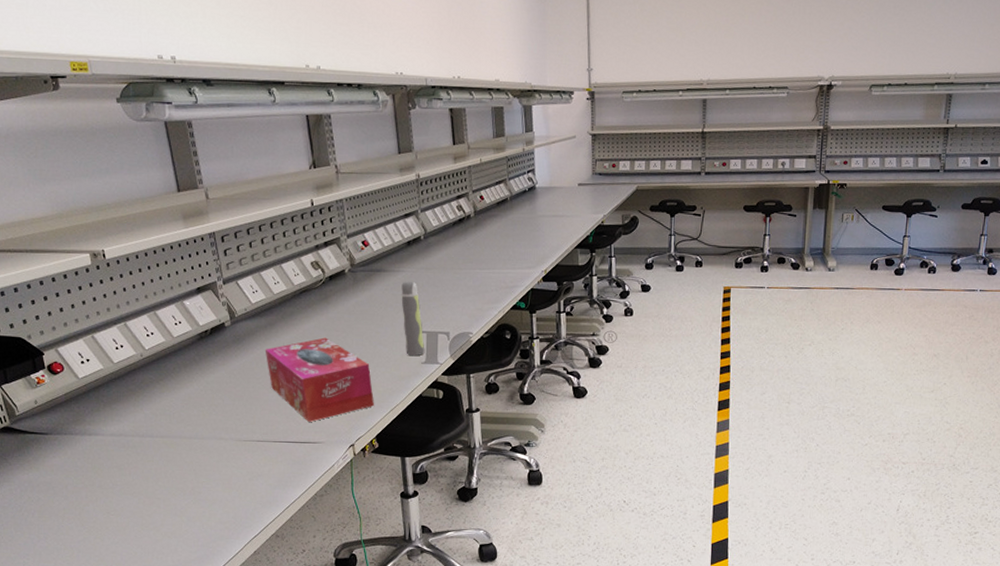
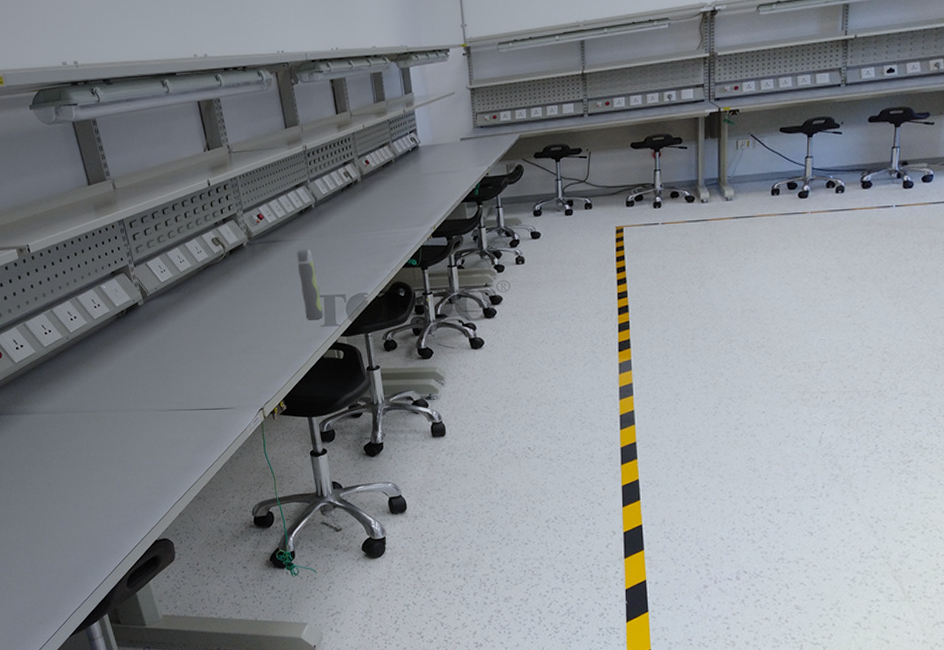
tissue box: present [265,337,374,422] -> none [176,309,279,389]

